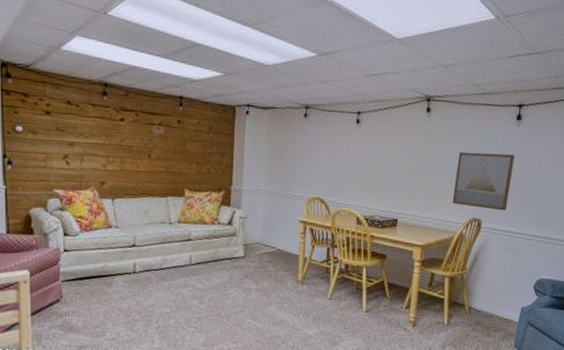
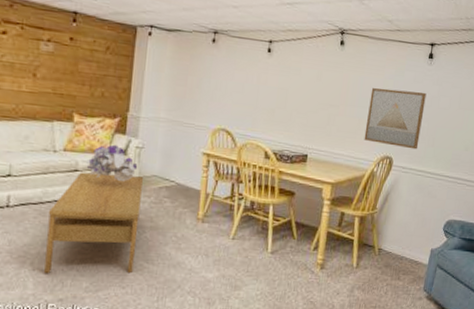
coffee table: none [168,241,247,330] -> present [44,172,143,274]
bouquet: none [198,215,242,248] -> present [86,144,138,181]

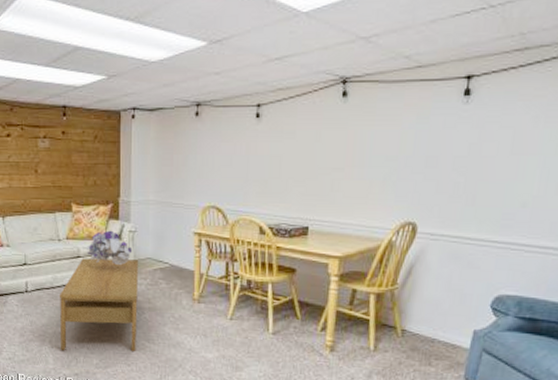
wall art: present [364,88,427,150] -> none [377,139,462,211]

